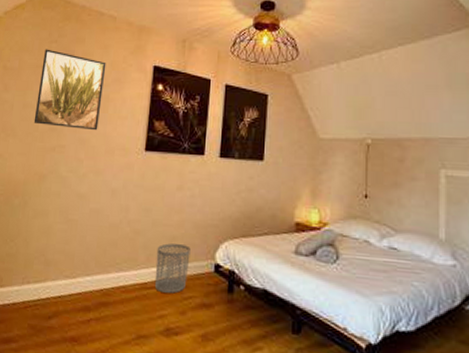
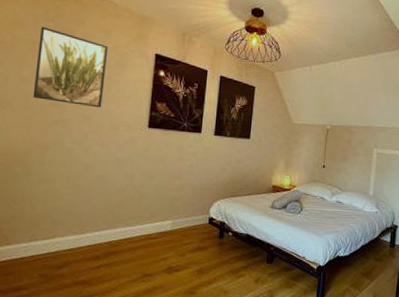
waste bin: present [154,243,191,294] -> none [158,203,189,241]

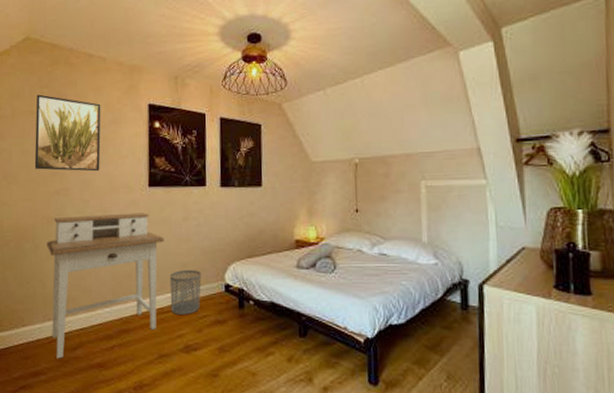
desk: none [38,146,158,276] -> present [47,212,164,359]
waste bin: none [158,203,189,241] -> present [169,270,201,314]

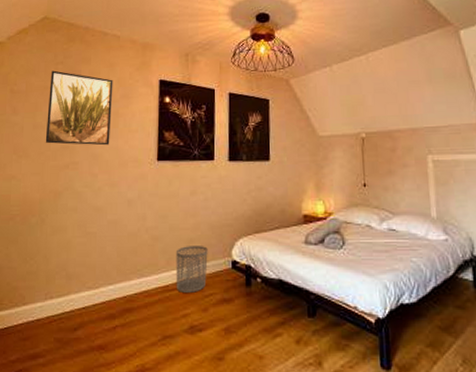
desk: present [47,212,164,359] -> none [53,187,171,340]

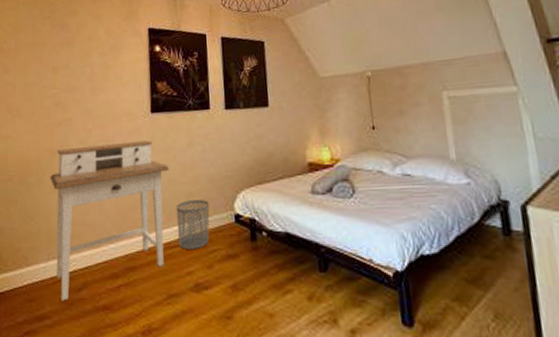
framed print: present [45,70,113,146] -> none [37,26,102,102]
desk: none [53,187,171,340] -> present [50,140,169,301]

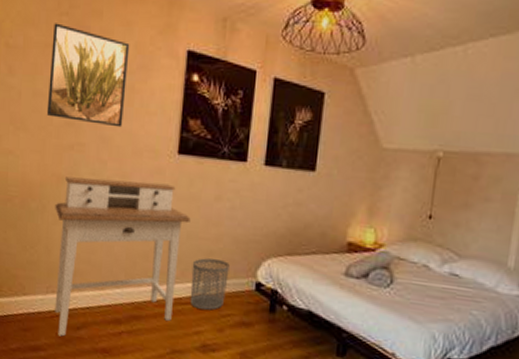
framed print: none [37,26,102,102] -> present [46,23,130,128]

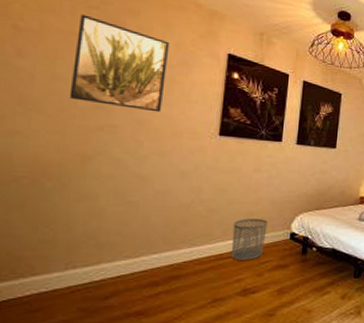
desk: present [55,176,191,337] -> none [76,156,232,310]

